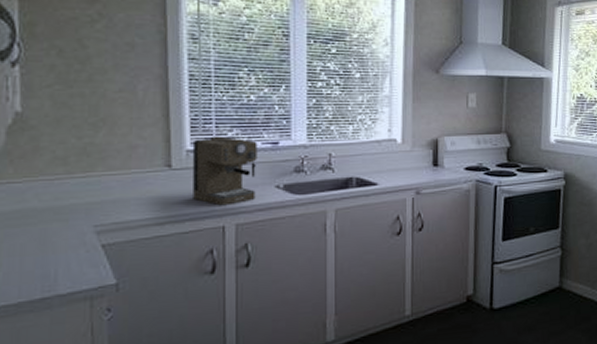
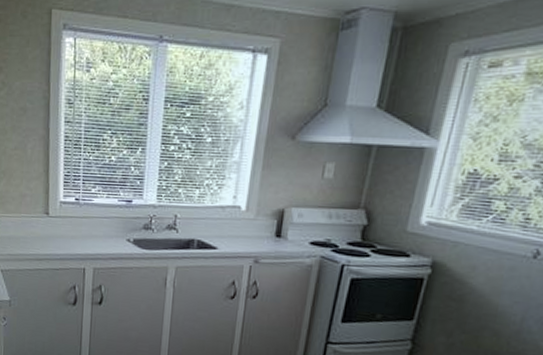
coffee maker: present [192,135,257,206] -> none [63,191,115,251]

